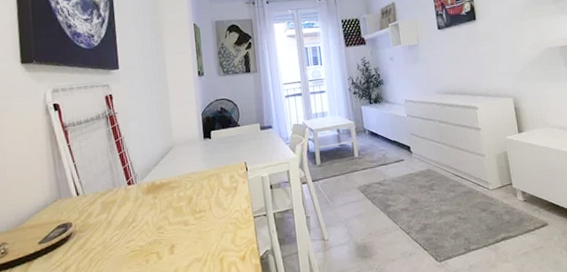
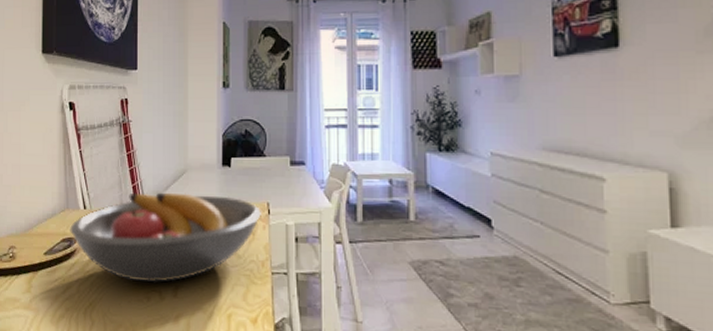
fruit bowl: none [64,162,242,250] -> present [70,192,263,283]

